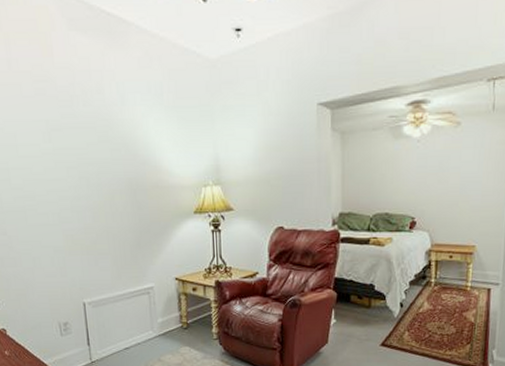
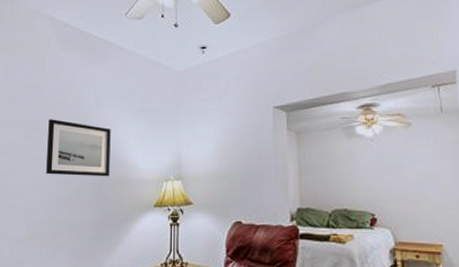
wall art: none [68,118,144,183] -> present [46,119,111,177]

